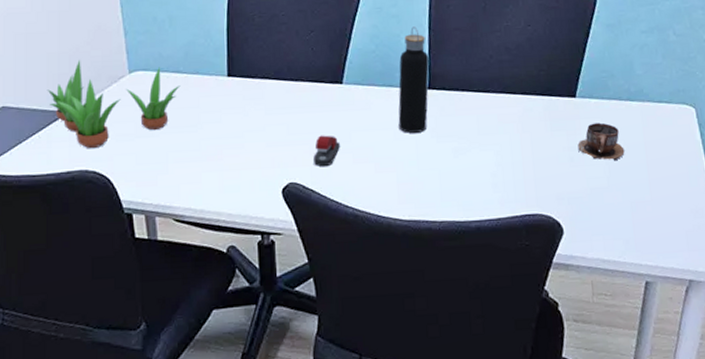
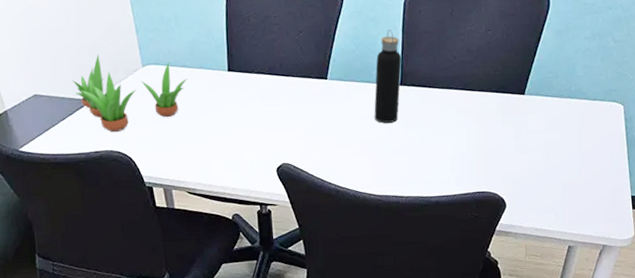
stapler: present [314,135,340,166] -> none [303,123,325,150]
cup: present [577,122,625,161] -> none [523,116,561,149]

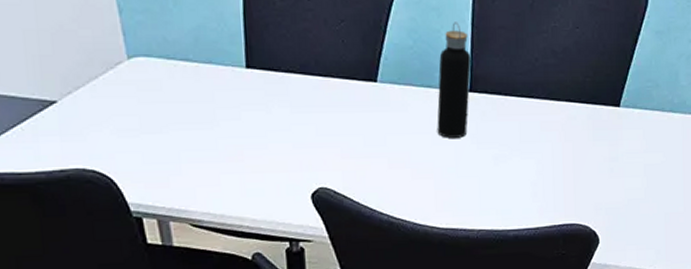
succulent plant: present [72,54,188,131] -> none [26,40,191,144]

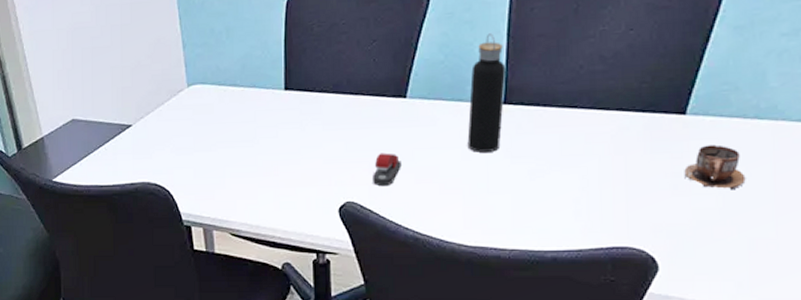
stapler: none [345,137,374,171] -> present [373,152,401,185]
cup: none [618,133,663,173] -> present [684,144,746,190]

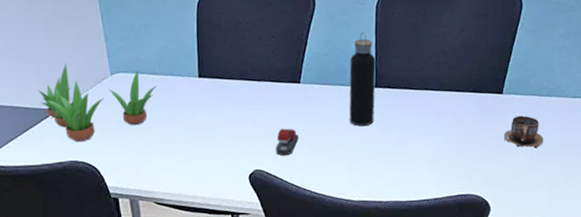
succulent plant: none [111,74,237,161] -> present [37,64,157,141]

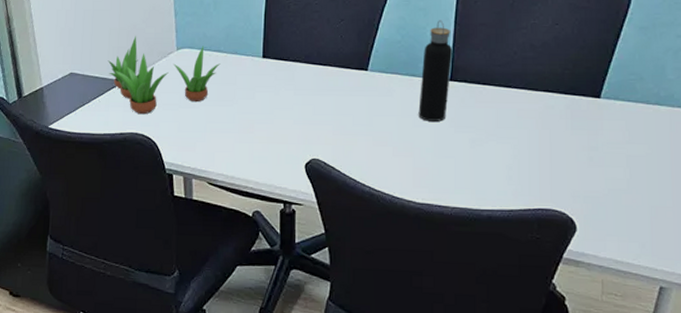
stapler: present [276,128,299,155] -> none [336,117,361,146]
cup: present [504,115,544,148] -> none [598,125,648,164]

